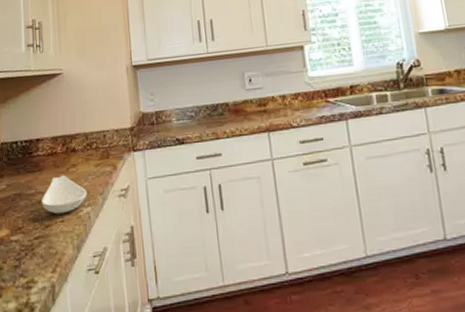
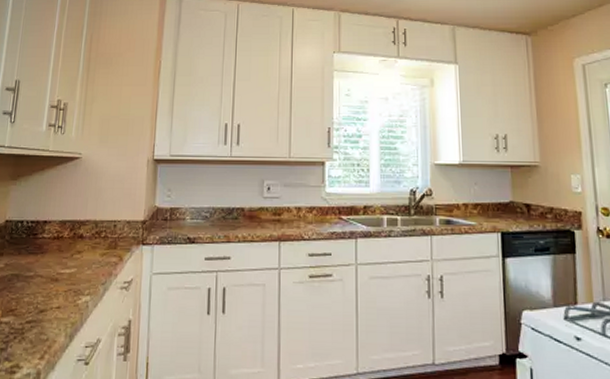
spoon rest: present [41,175,87,215] -> none [38,260,89,300]

